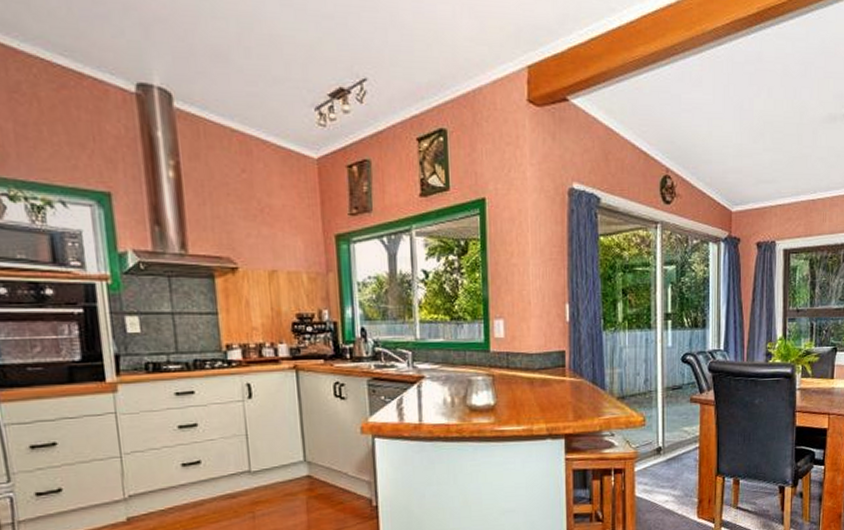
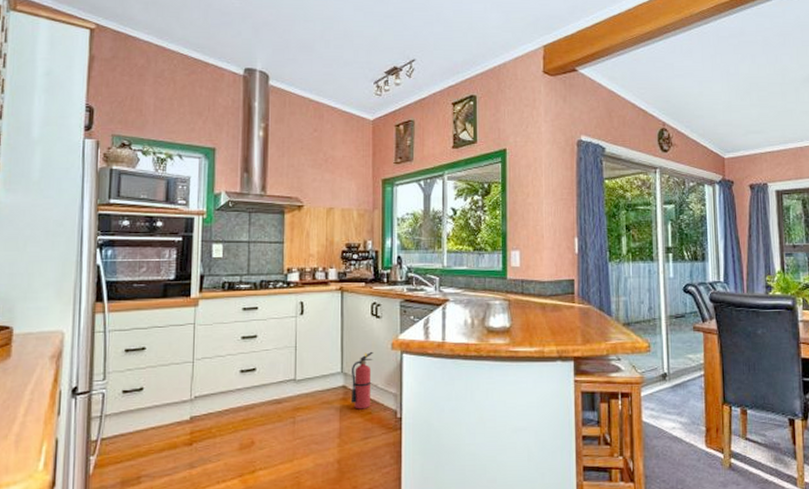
fire extinguisher: none [315,436,341,500] -> present [351,351,373,410]

